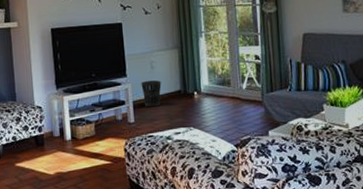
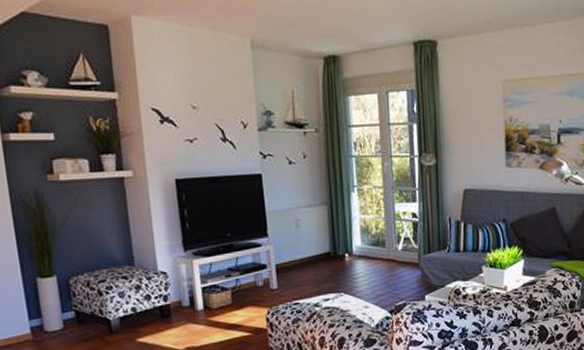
wastebasket: present [141,80,161,107] -> none [285,241,308,271]

